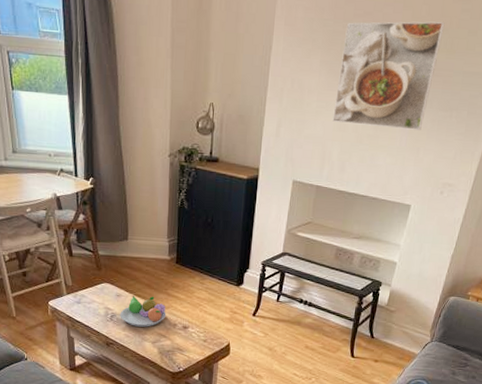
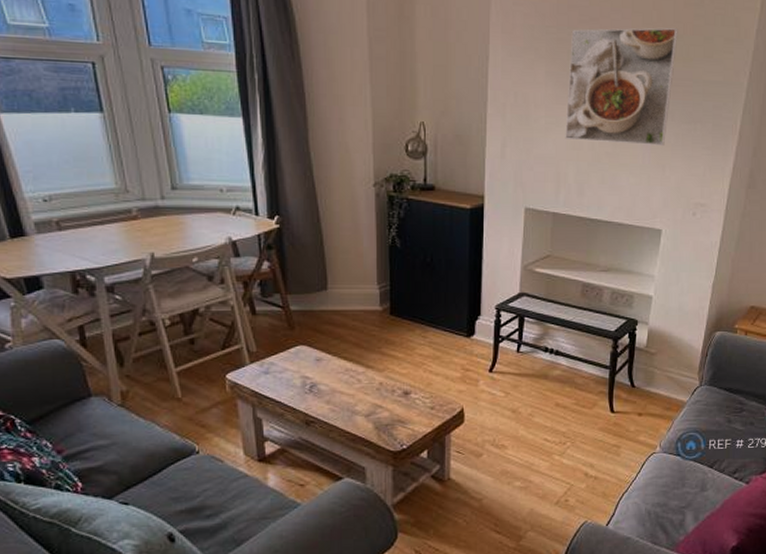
fruit bowl: present [120,296,166,327] -> none [322,357,382,397]

